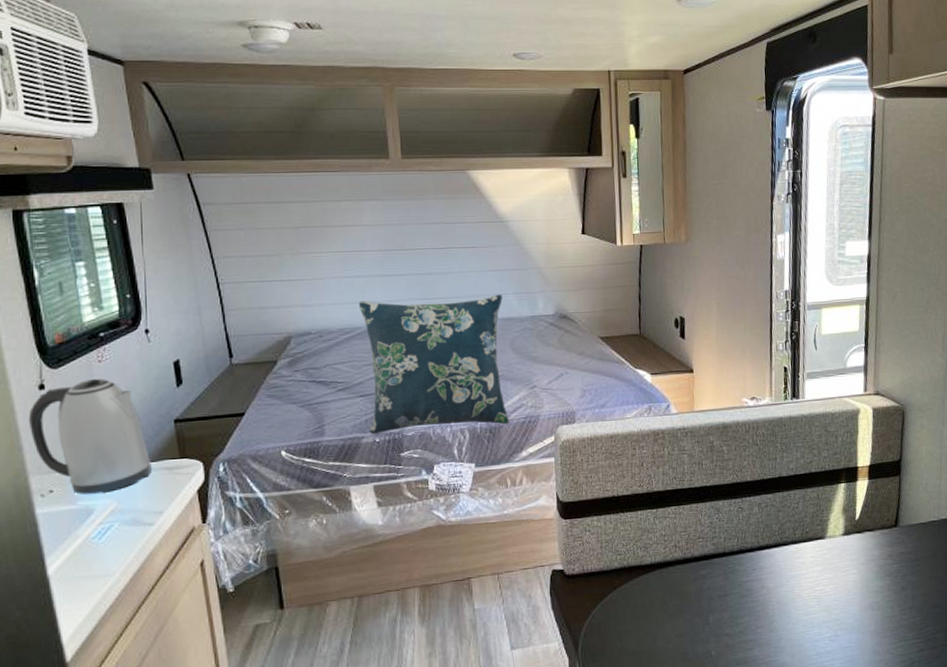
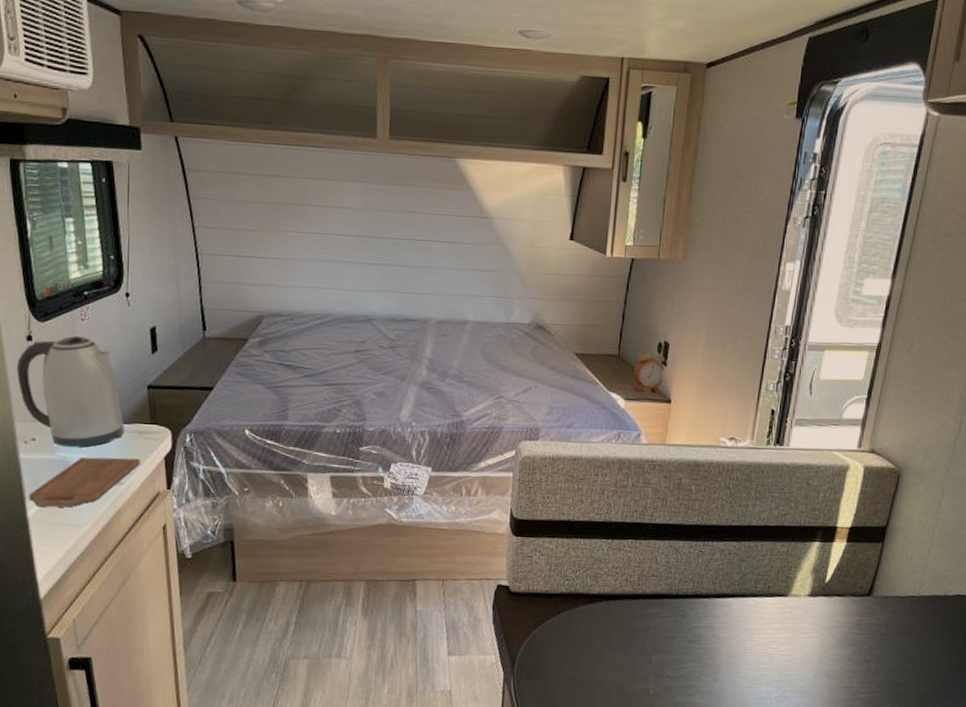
cutting board: none [49,496,171,563] -> present [29,457,140,508]
pillow: present [358,294,510,434] -> none [331,287,478,433]
alarm clock: none [656,323,685,366] -> present [633,347,667,393]

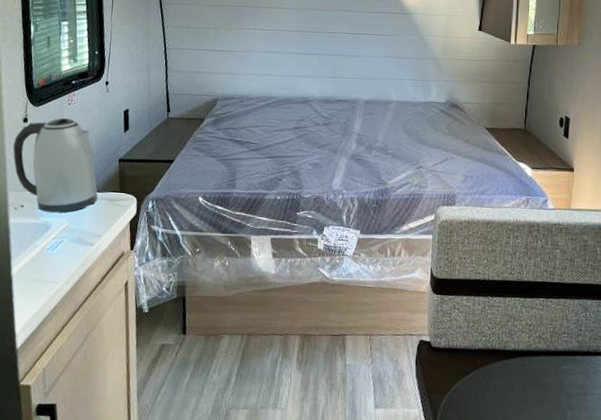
cutting board: present [29,457,140,508] -> none [14,221,109,266]
alarm clock: present [633,347,667,393] -> none [539,121,568,162]

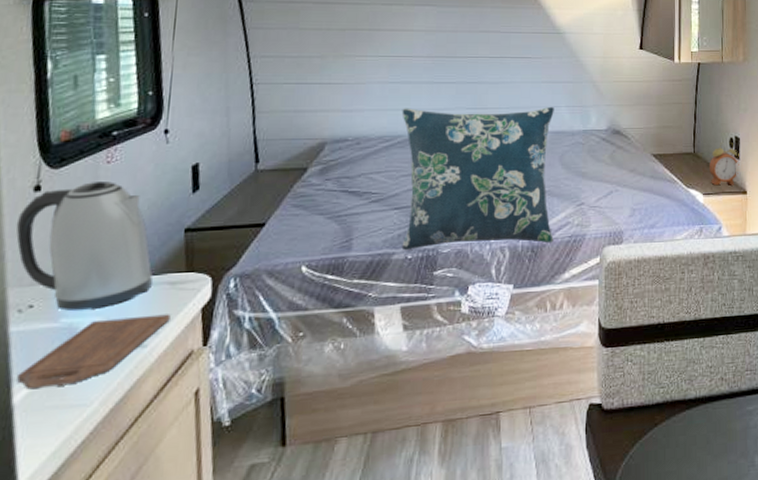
cutting board: none [14,221,109,266] -> present [17,314,171,389]
pillow: none [273,74,400,199] -> present [401,106,554,250]
alarm clock: none [539,121,568,162] -> present [709,142,739,186]

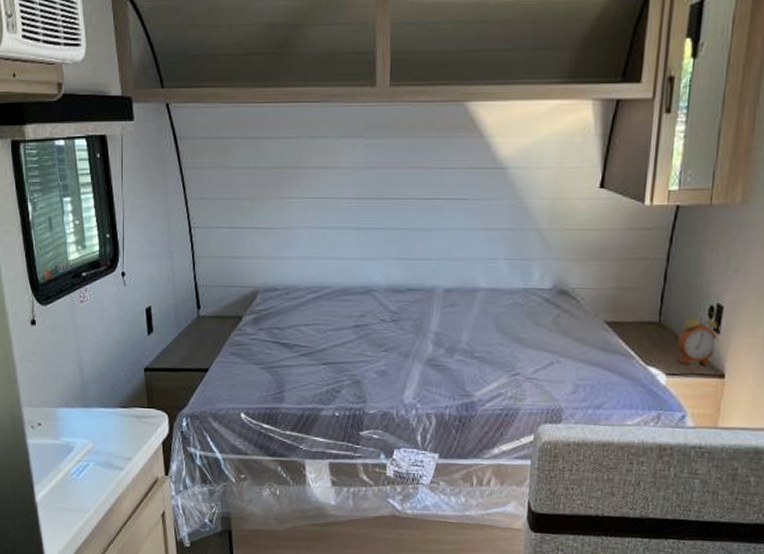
kettle: present [15,182,154,312] -> none [22,319,124,433]
cutting board: present [17,314,171,389] -> none [37,442,139,493]
pillow: present [401,106,554,250] -> none [329,256,491,415]

